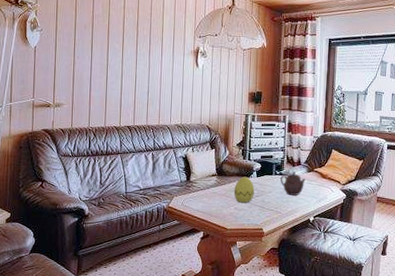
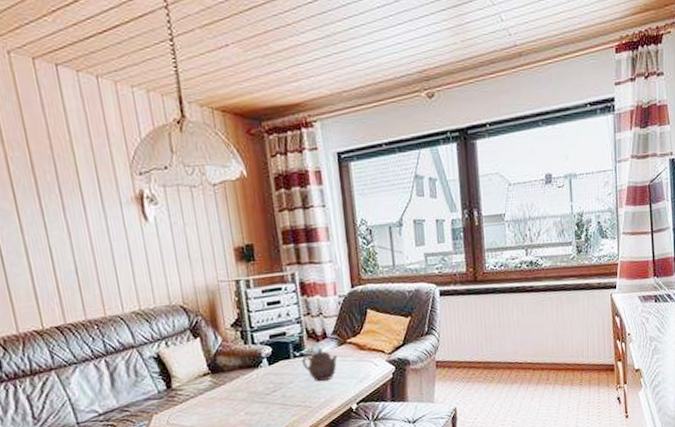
decorative egg: present [234,176,254,203] -> none [239,367,270,404]

